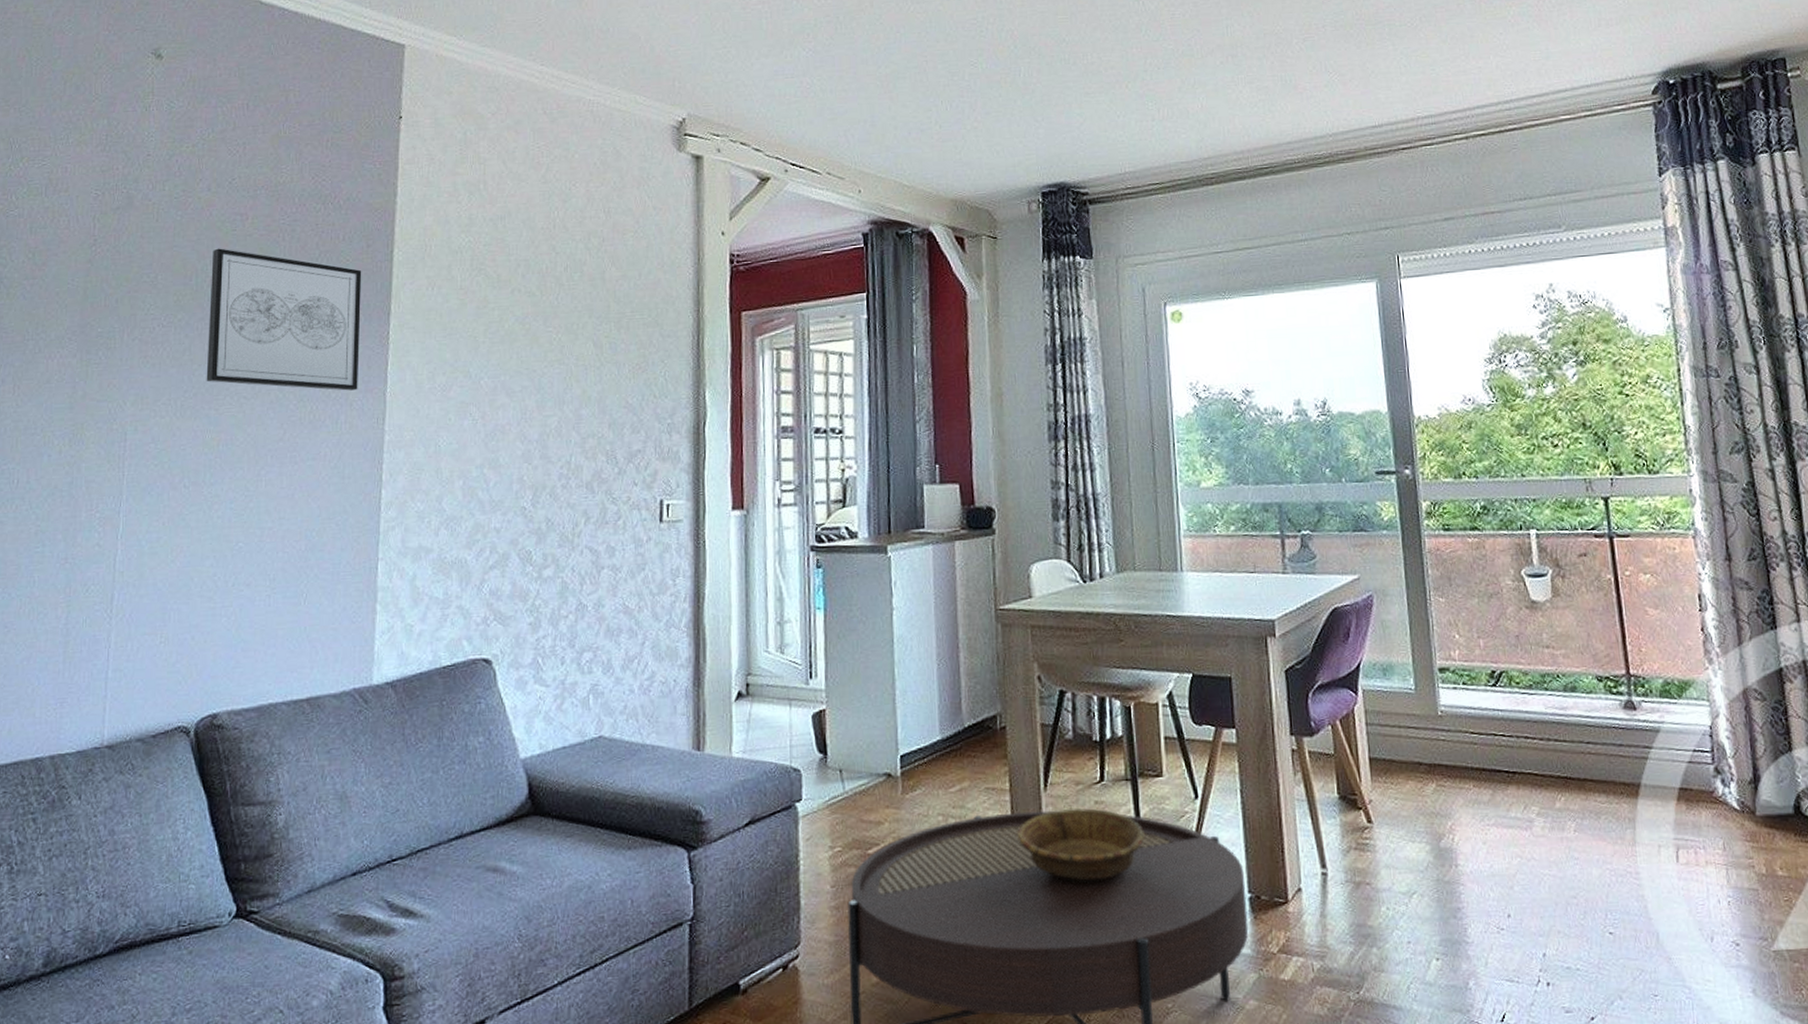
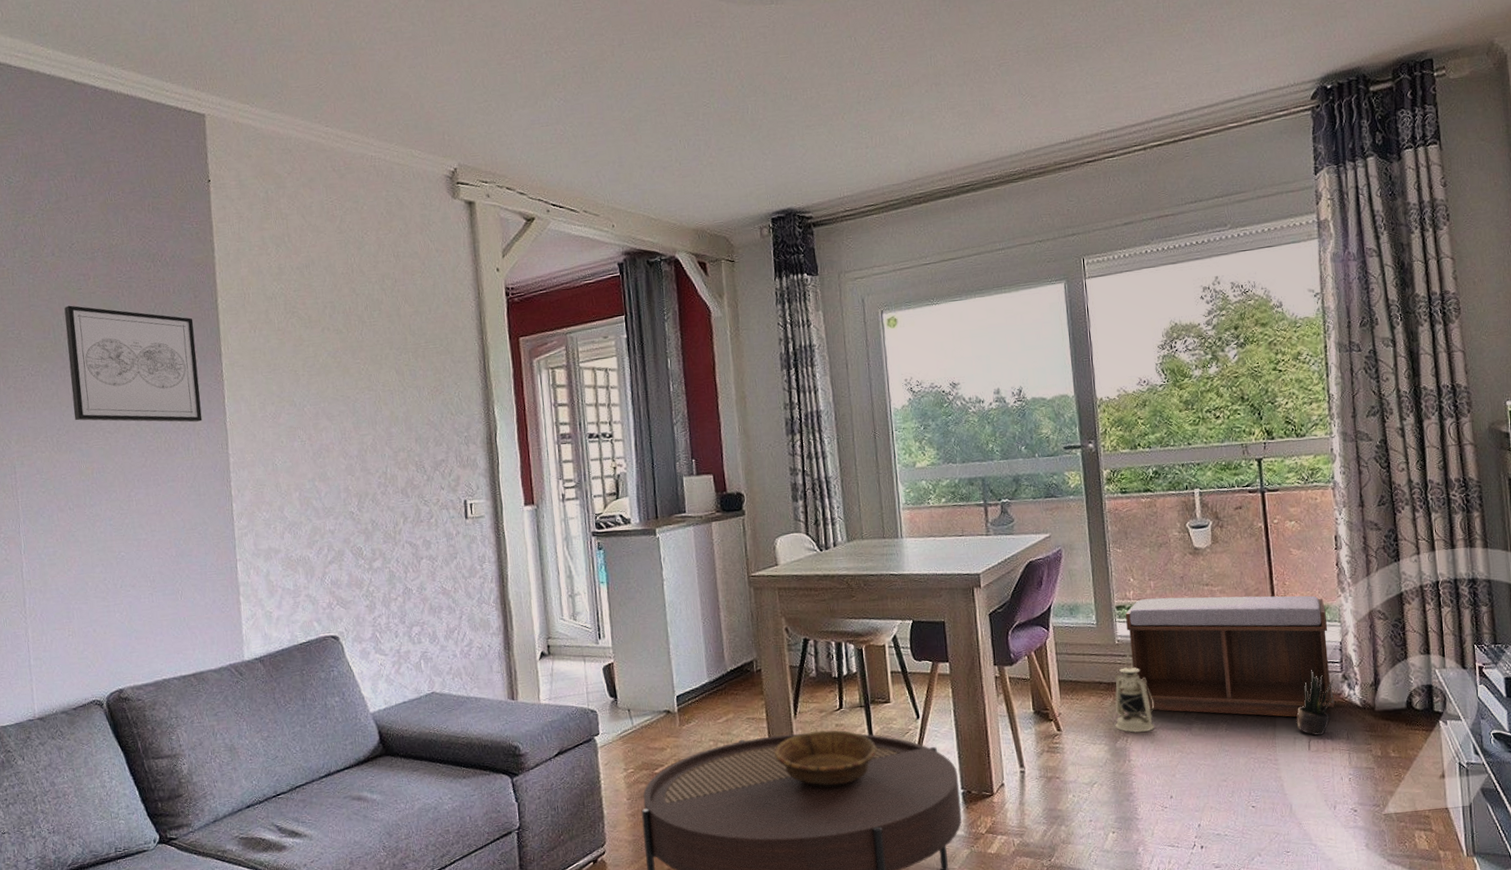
lantern: none [1437,730,1487,830] -> present [1114,655,1154,733]
bench: none [1450,660,1707,820] -> present [1125,595,1335,718]
potted plant: none [1660,758,1706,844] -> present [1296,669,1334,736]

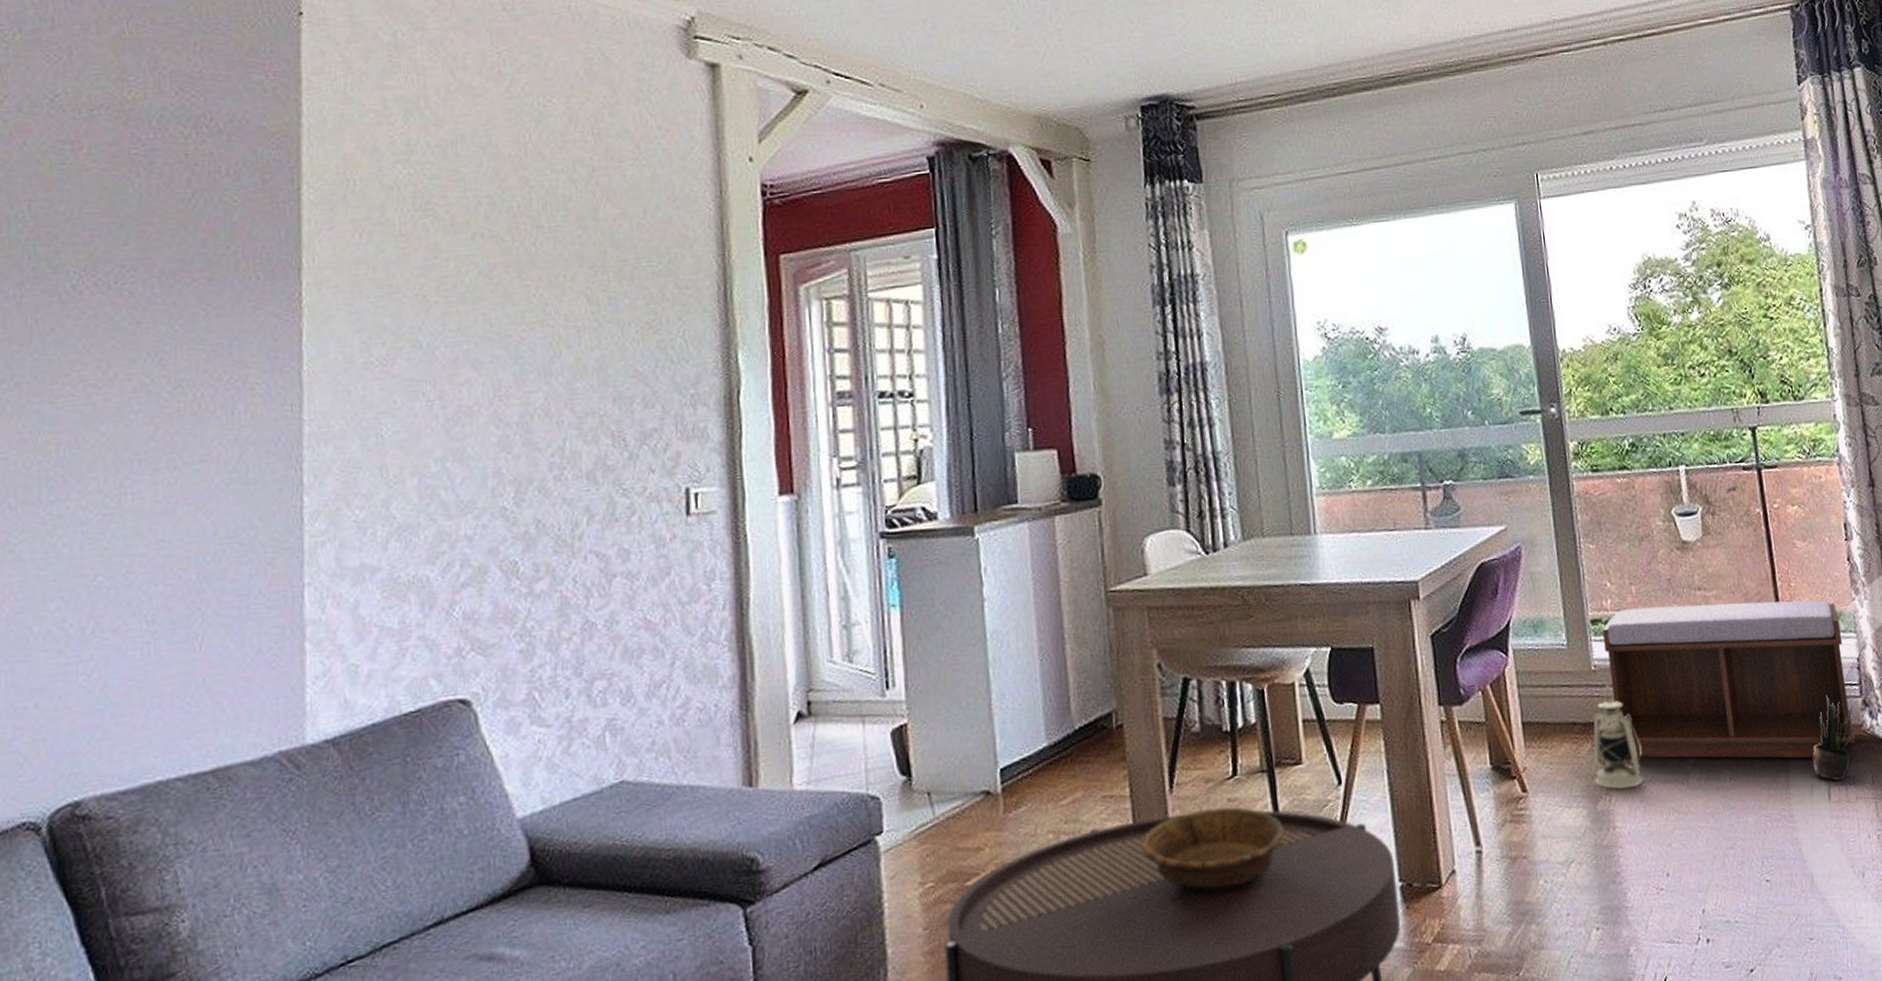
wall art: present [64,305,203,423] -> none [30,188,261,372]

